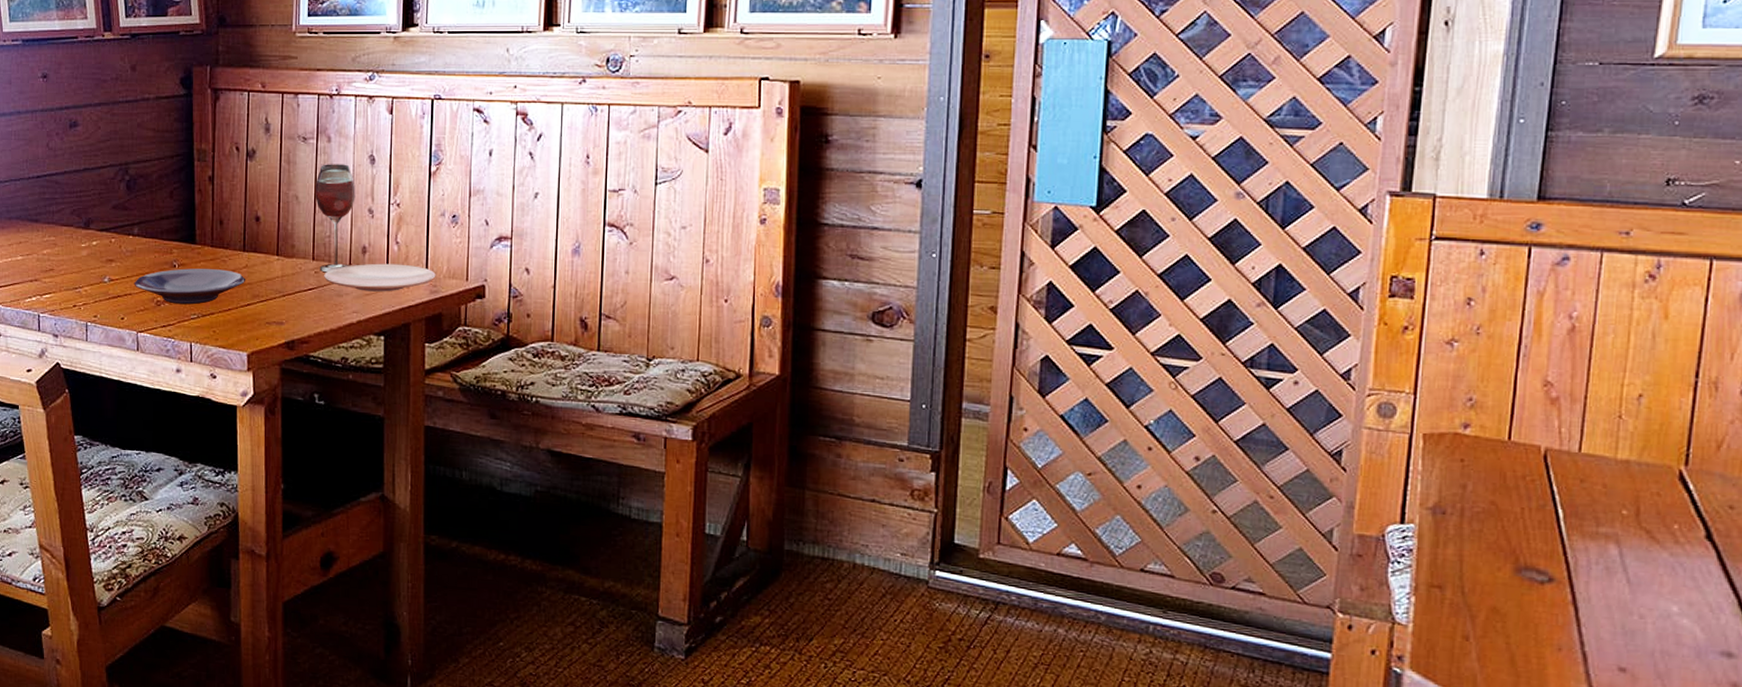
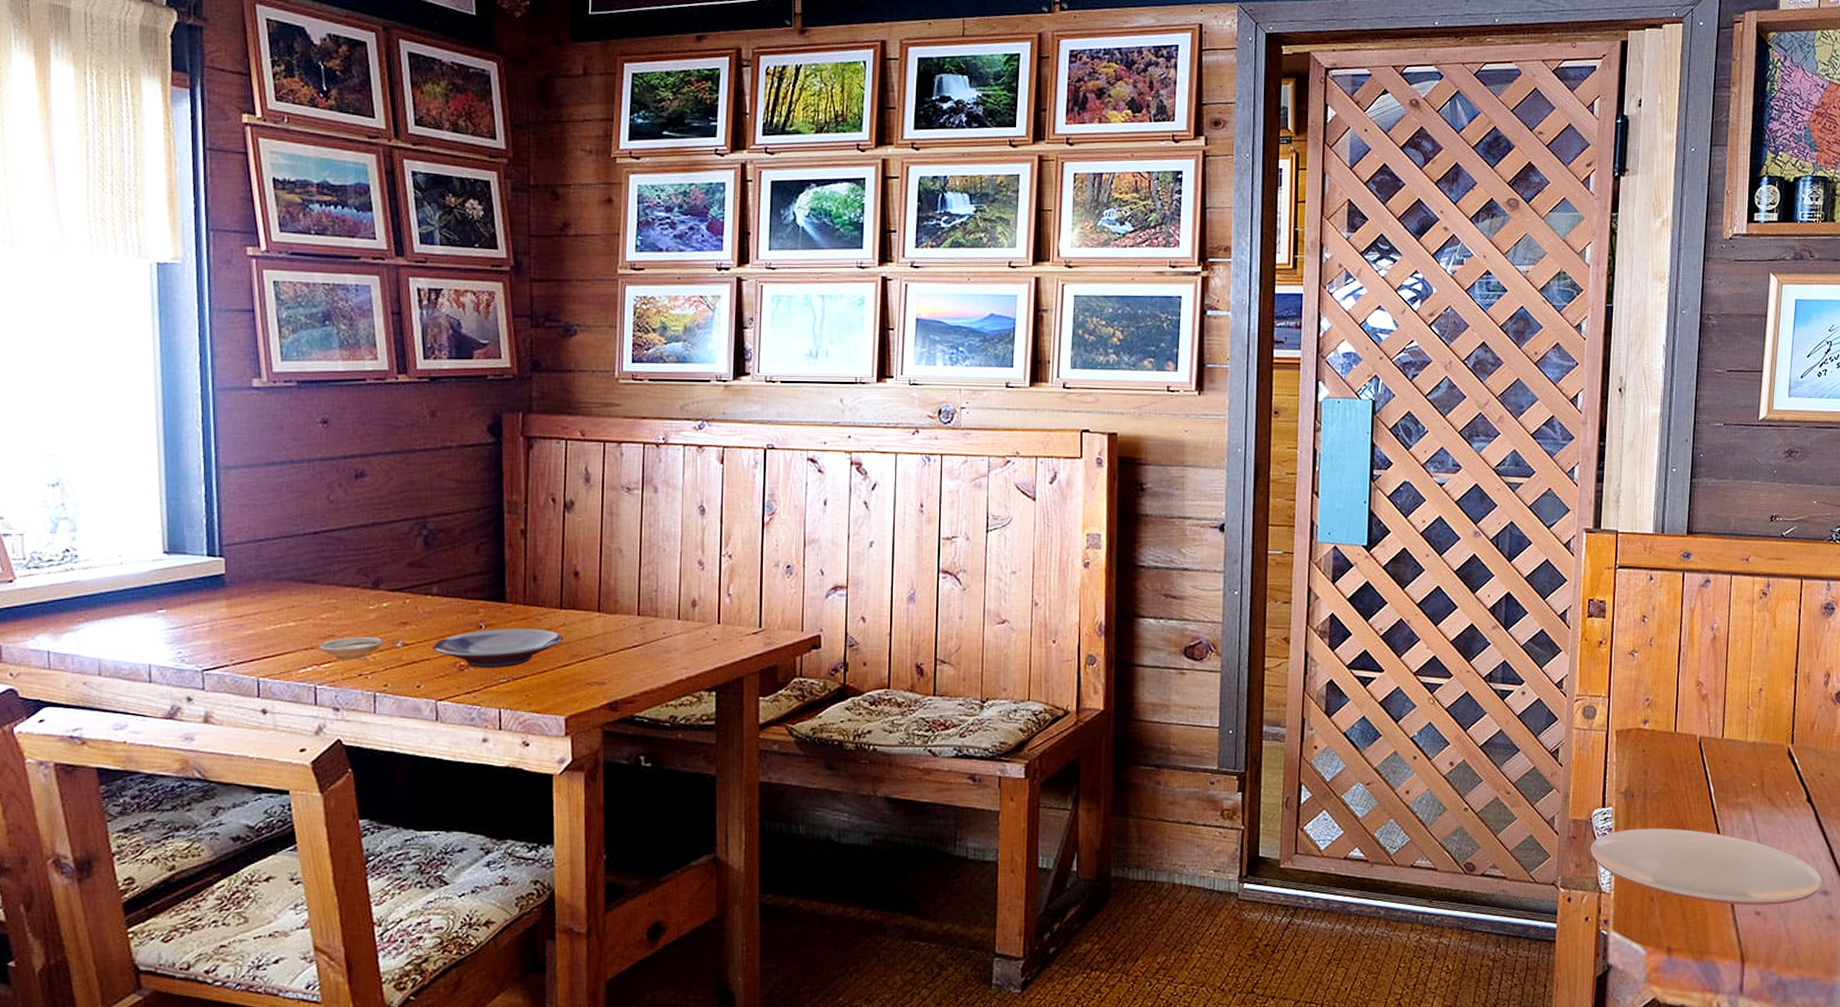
saucer: none [41,271,94,292] -> present [319,637,384,660]
wineglass: present [315,164,356,273] -> none [641,515,684,628]
plate: present [324,263,436,292] -> none [650,616,770,646]
plate: none [1381,552,1725,663] -> present [1590,828,1822,906]

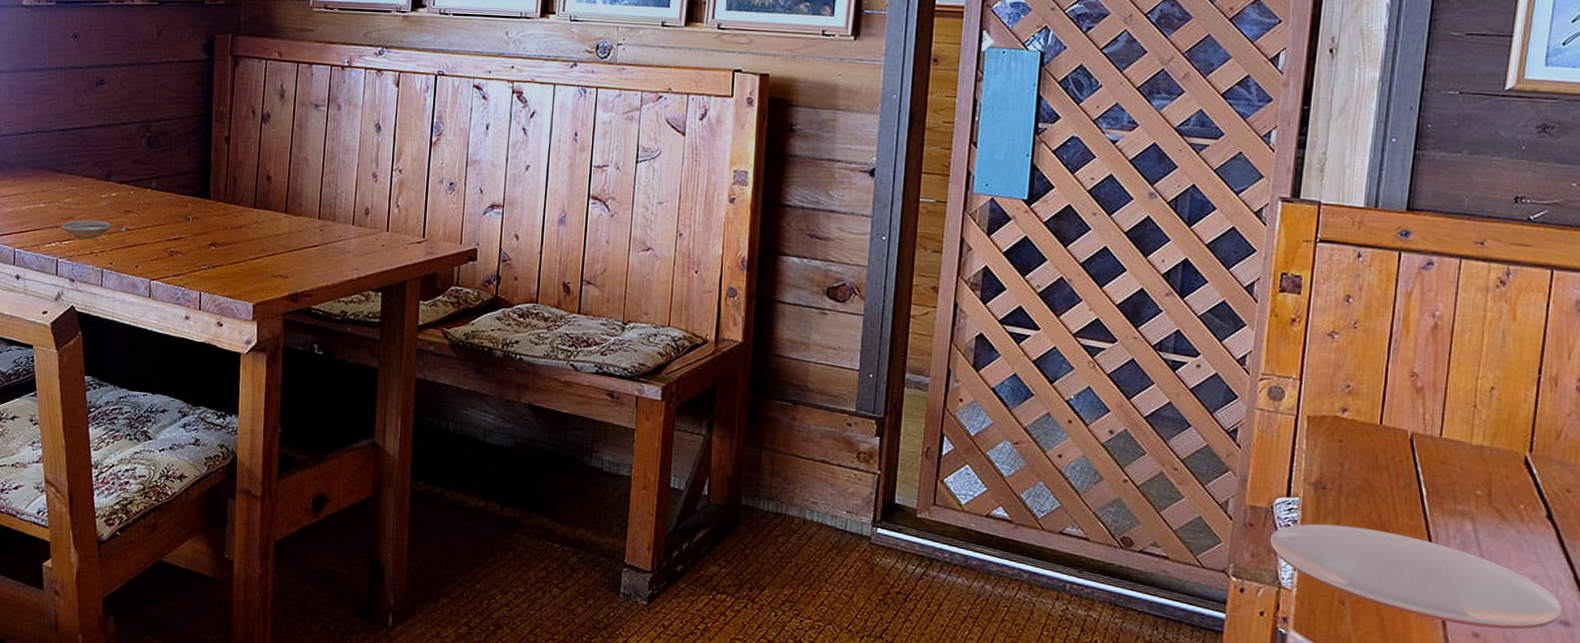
saucer: present [432,629,564,668] -> none [149,222,256,256]

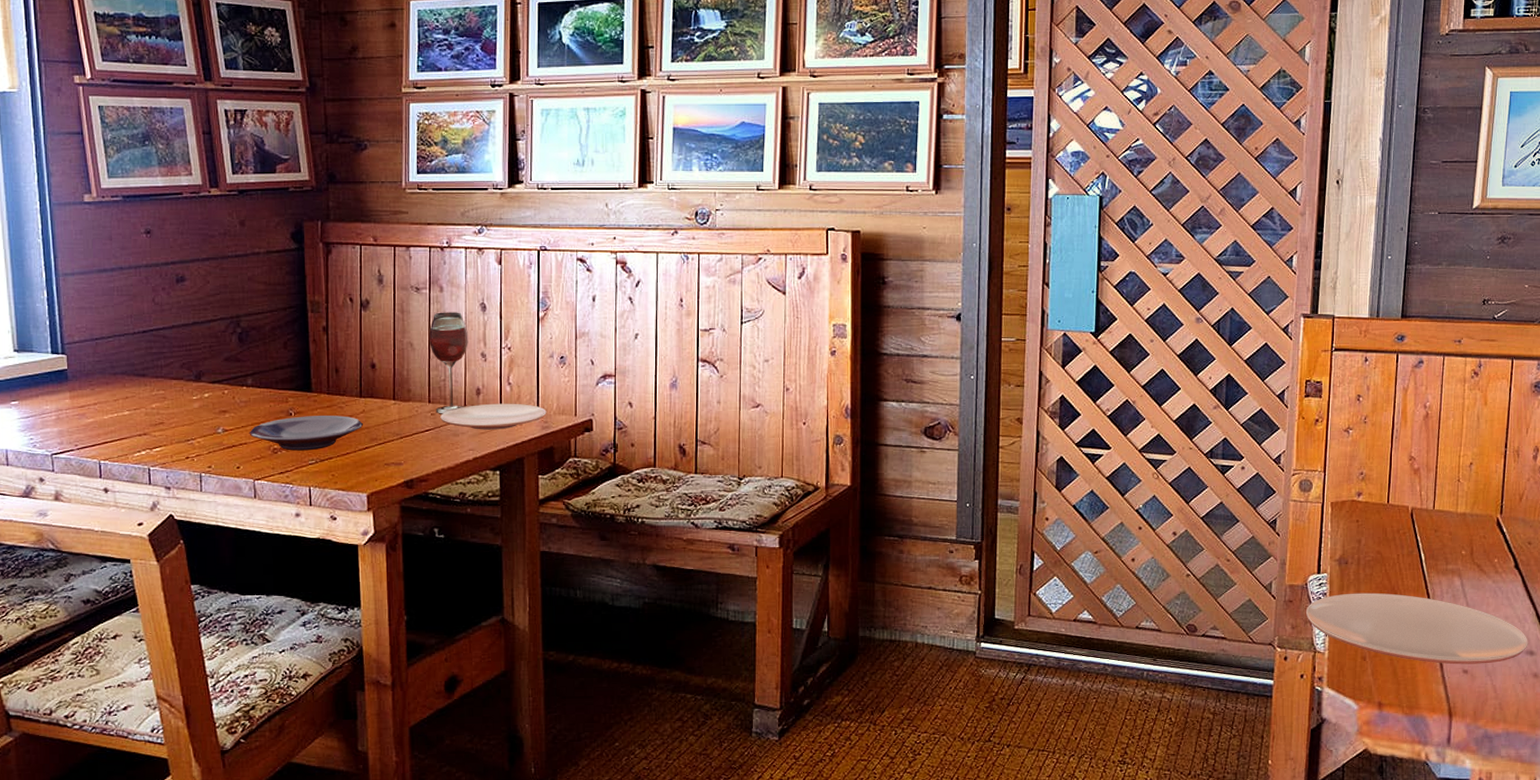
saucer: present [62,220,112,240] -> none [151,424,207,444]
saucer: none [149,222,256,256] -> present [249,415,364,451]
wineglass: none [324,130,362,231] -> present [429,312,468,414]
plate: none [328,224,432,252] -> present [440,403,547,430]

